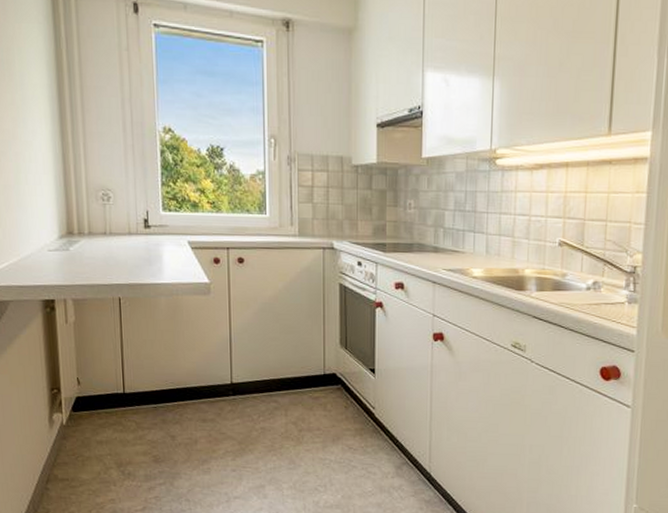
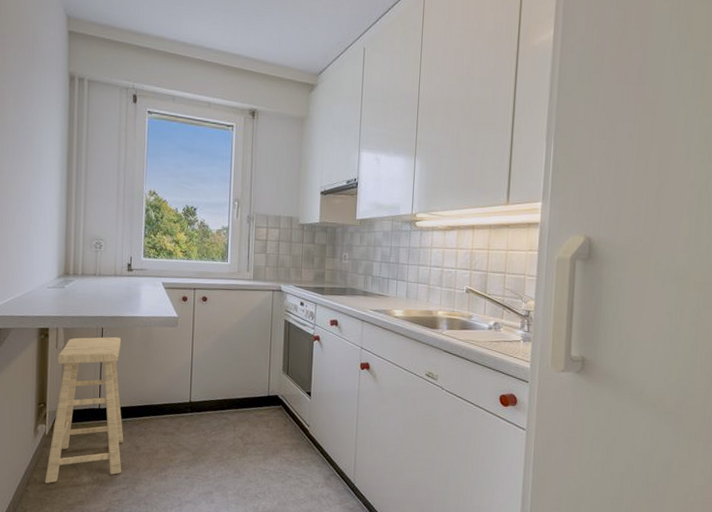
stool: none [67,308,157,480] -> present [45,336,124,483]

